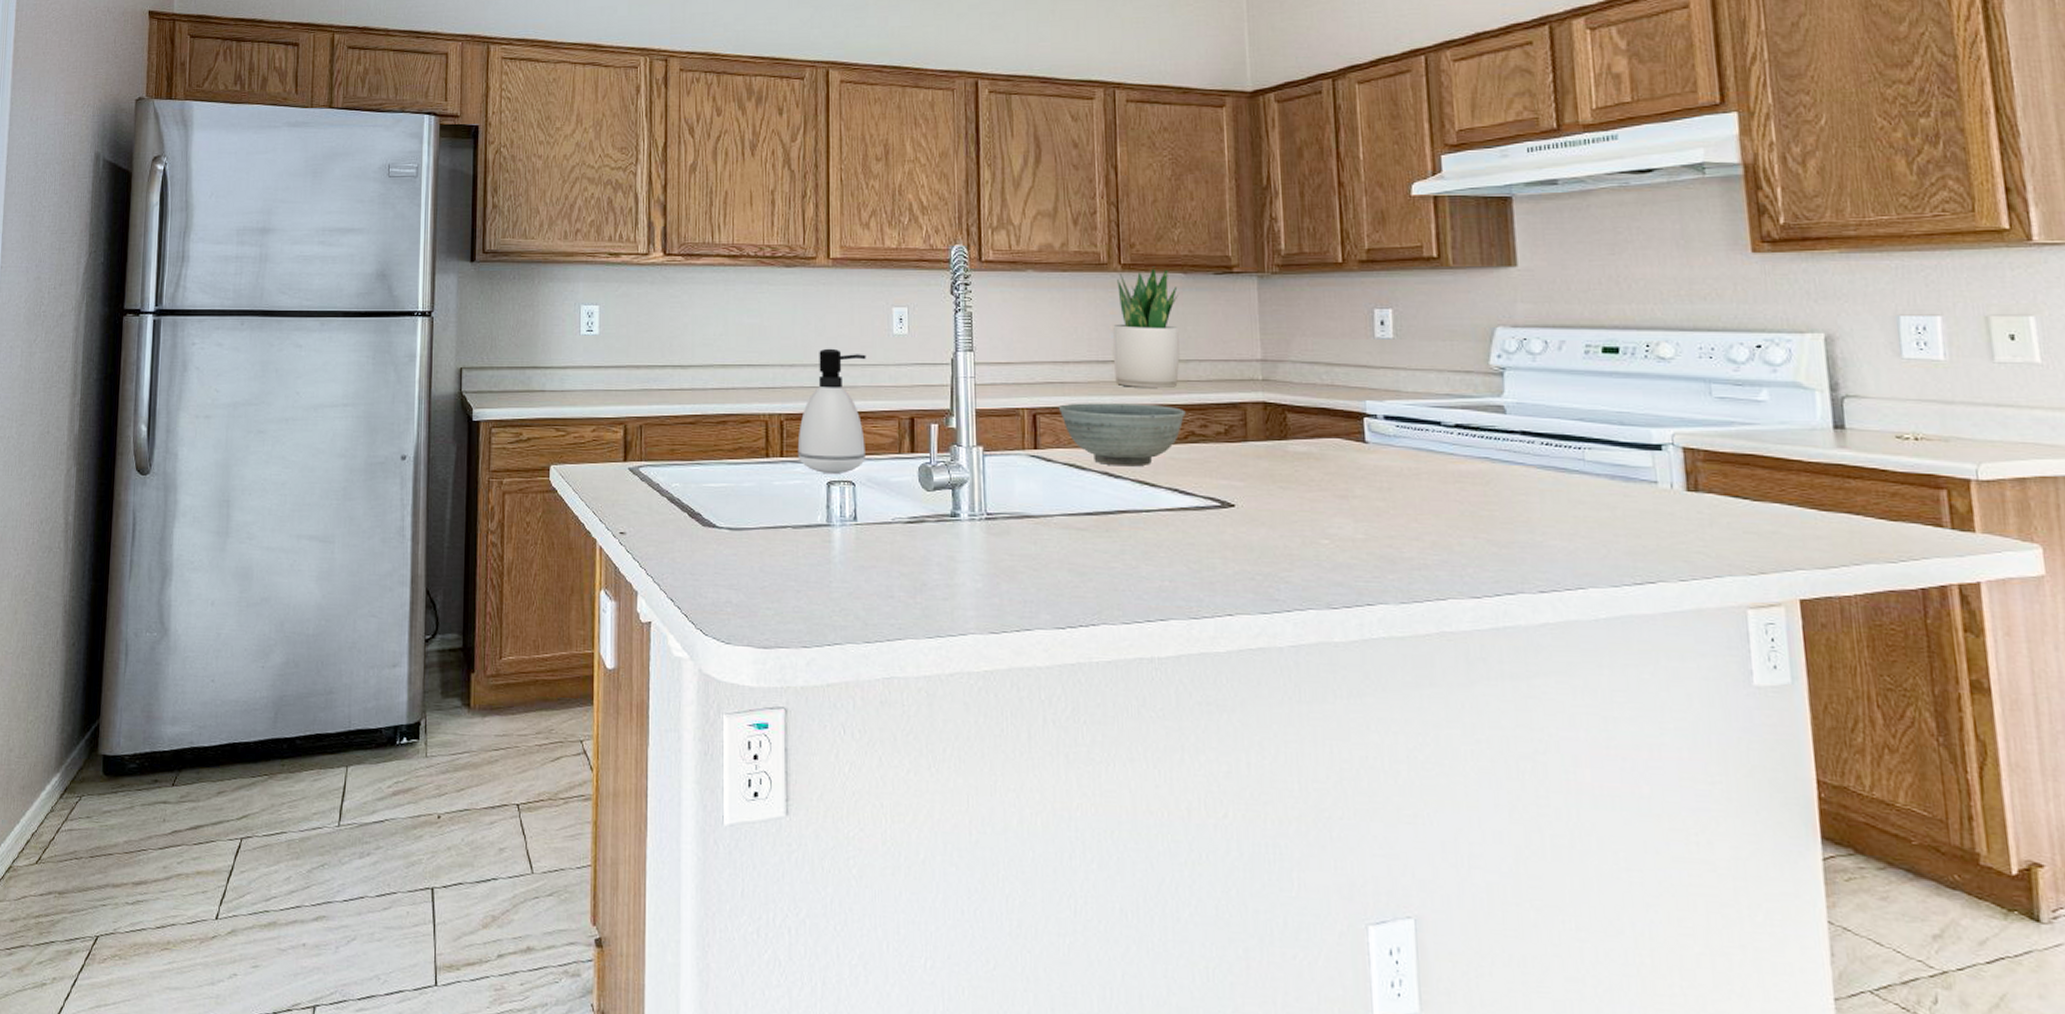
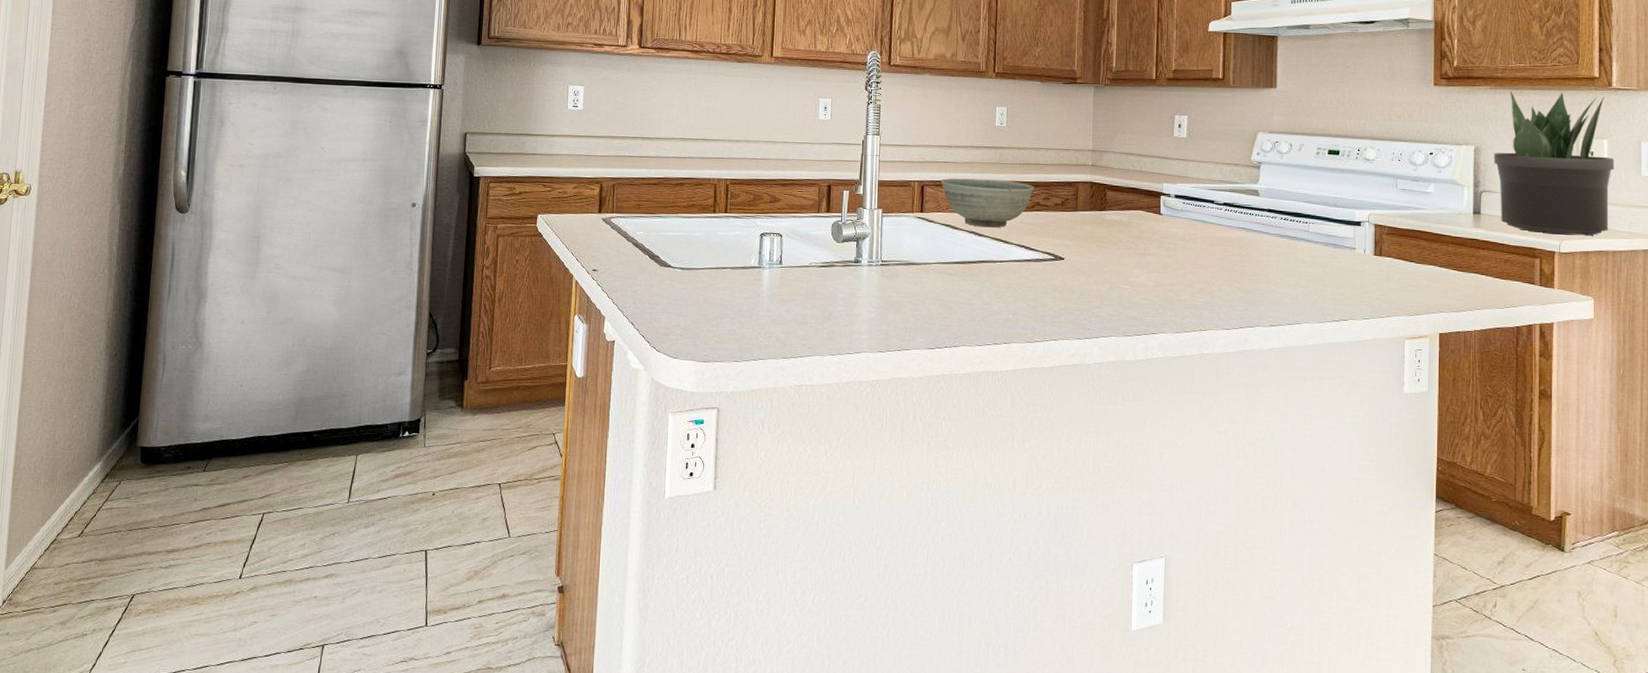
soap dispenser: present [797,348,866,475] -> none [738,128,797,228]
planter: present [1112,266,1180,389] -> none [984,75,1037,170]
planter: none [1856,253,2054,456] -> present [1494,91,1615,236]

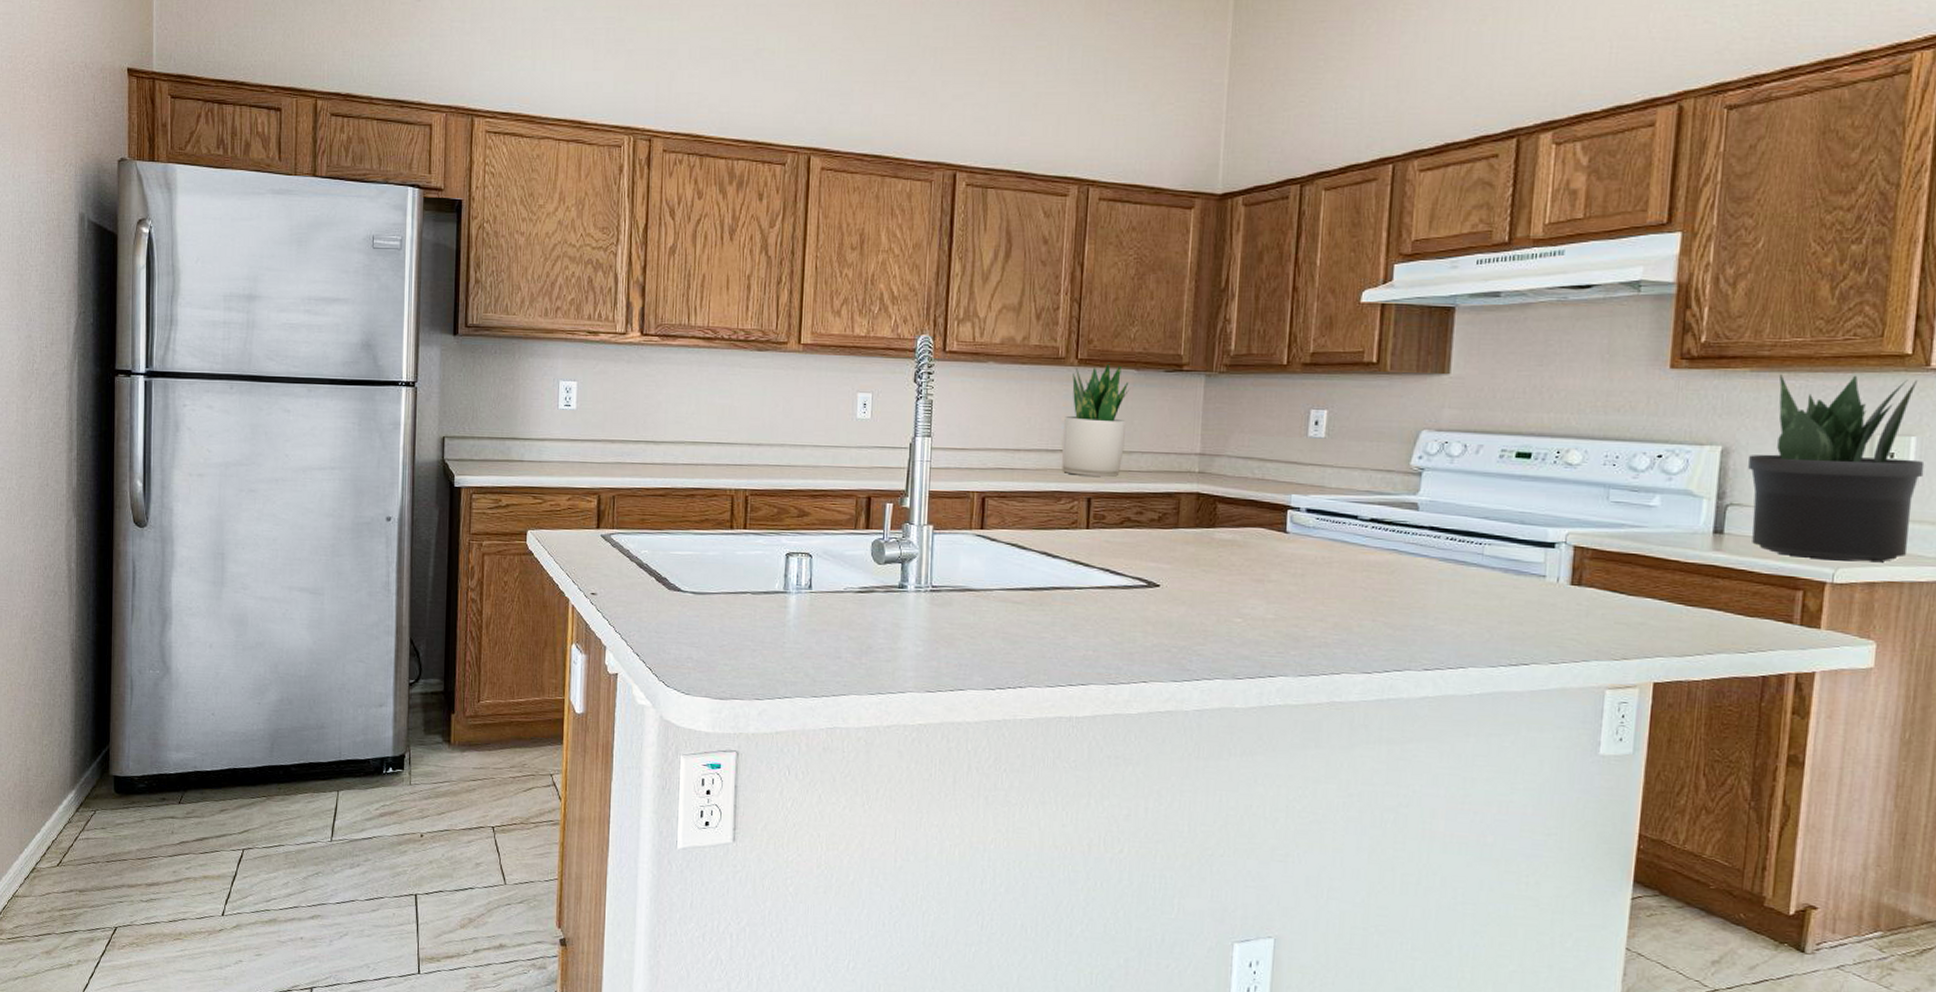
bowl: present [940,178,1034,228] -> none [1006,488,1124,548]
planter: none [984,75,1037,170] -> present [1061,362,1131,478]

